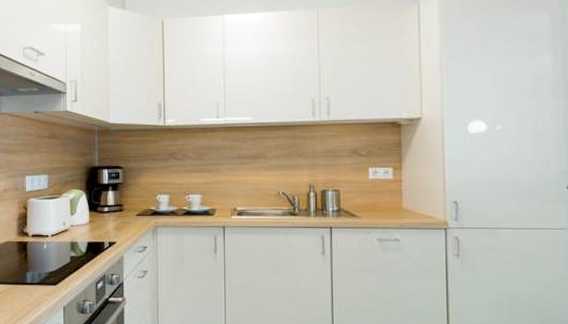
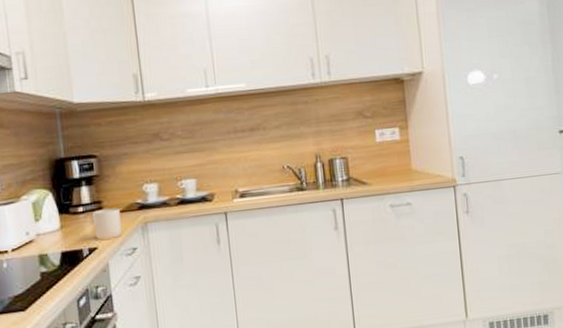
mug: none [114,211,136,237] -> present [91,207,122,241]

